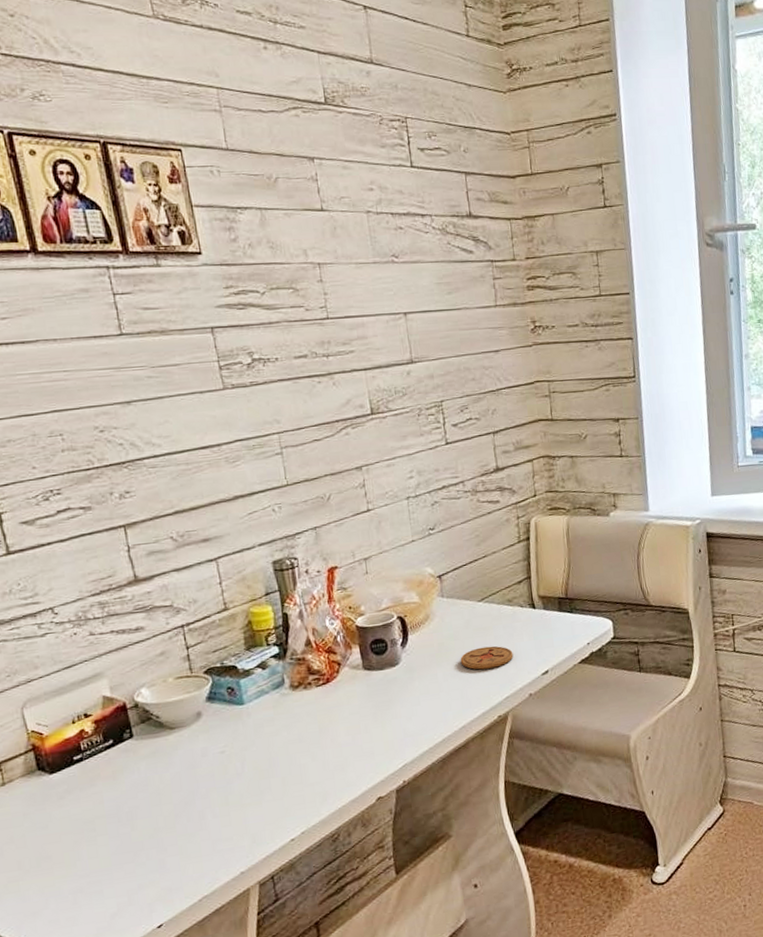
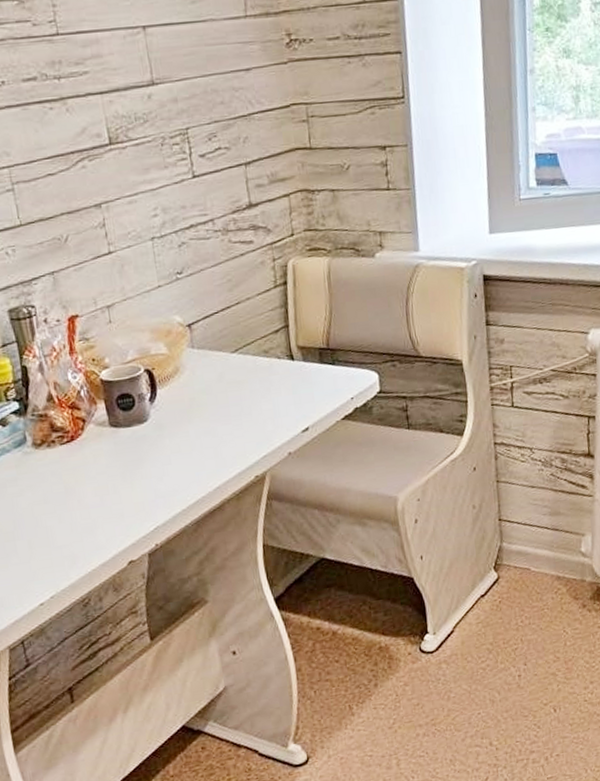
coaster: present [460,646,514,670] -> none [213,401,271,427]

